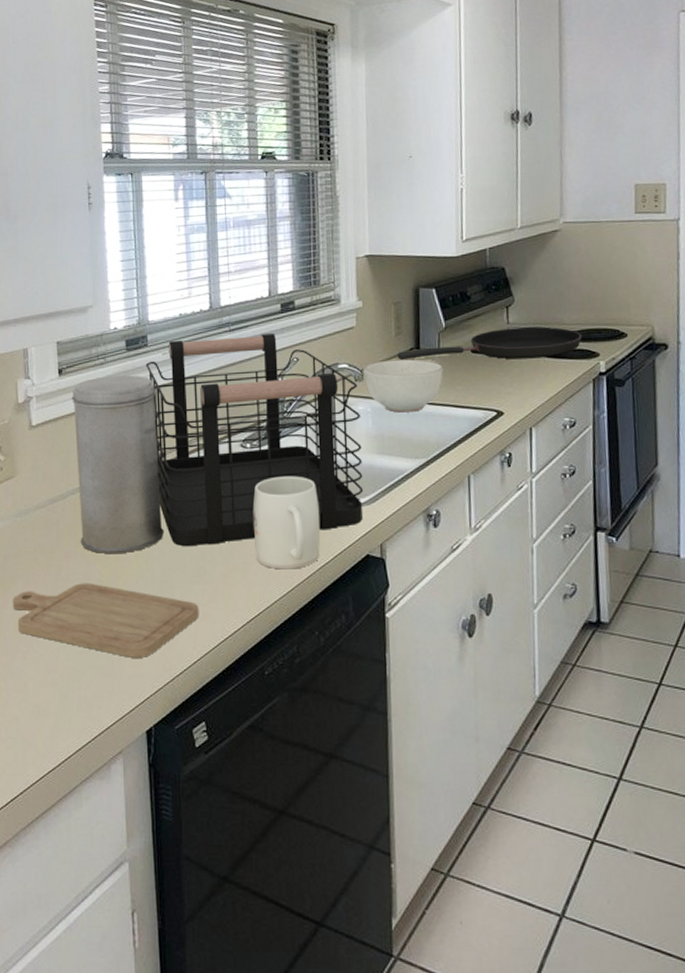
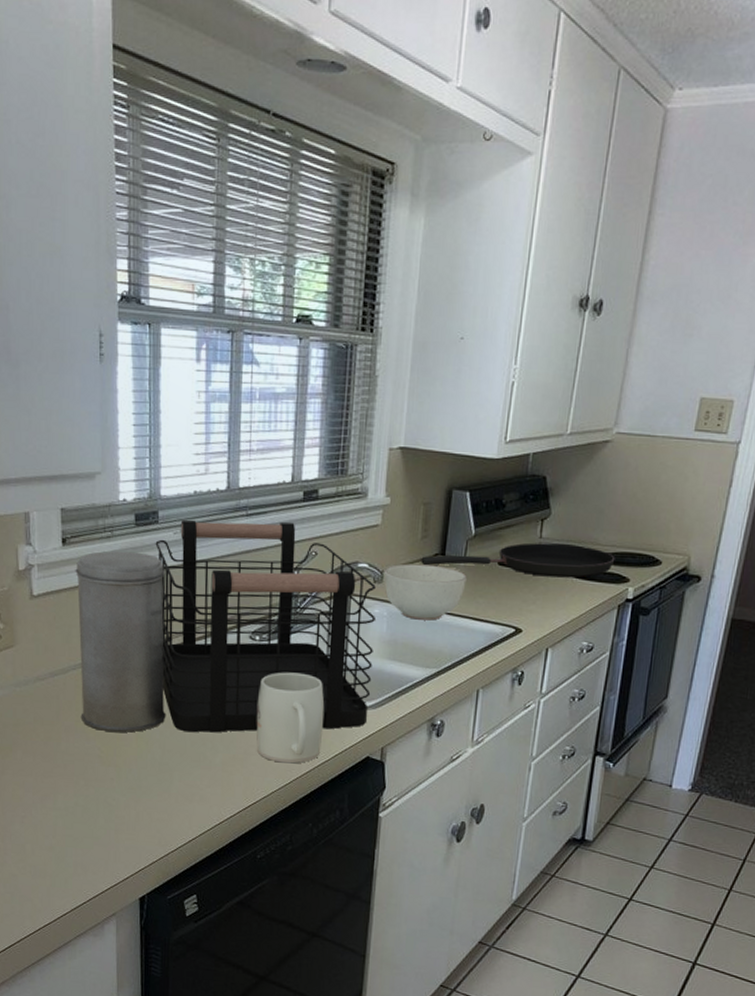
chopping board: present [12,583,199,658] -> none [11,757,197,832]

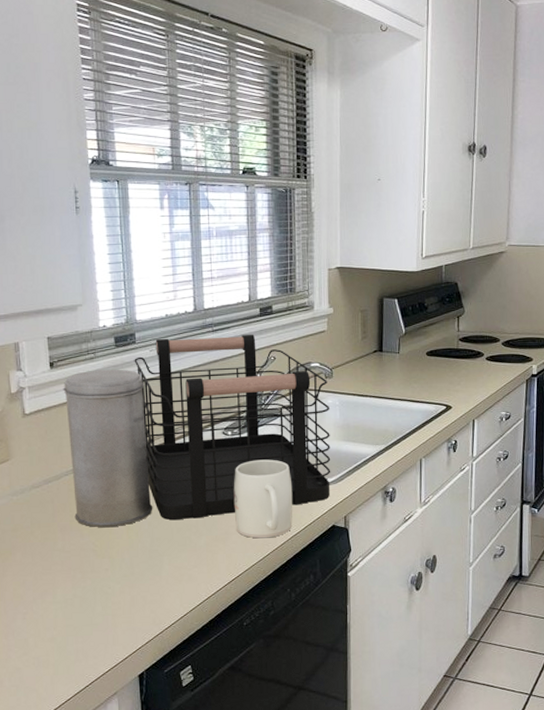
bowl: present [383,563,468,621] -> none [333,360,403,406]
frying pan: present [421,543,615,578] -> none [363,335,519,362]

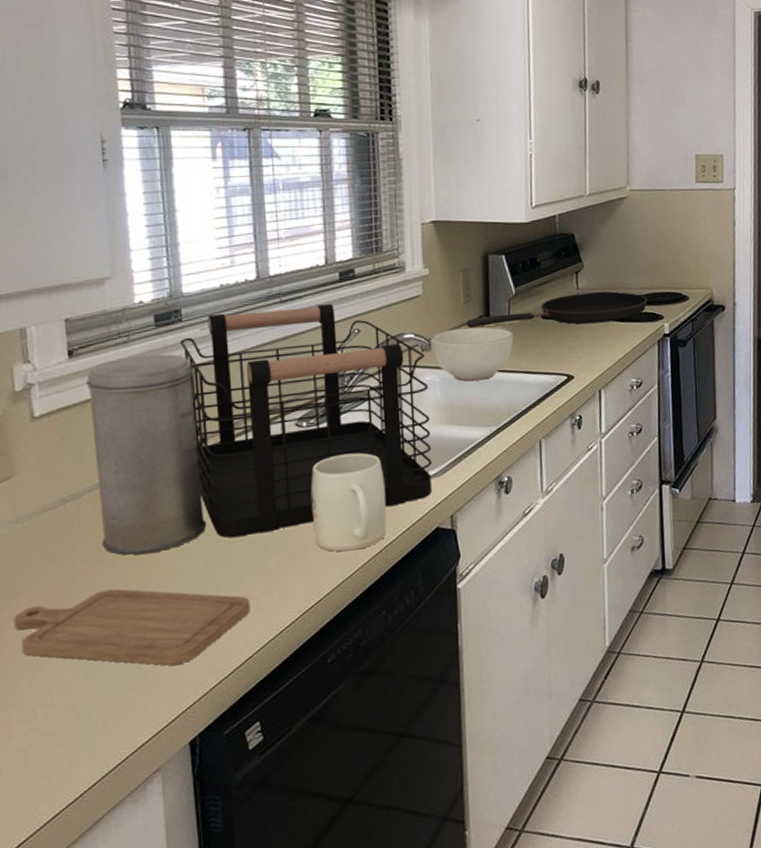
chopping board: none [11,552,186,615] -> present [13,588,251,666]
bowl: none [333,360,403,406] -> present [430,326,515,382]
frying pan: none [363,335,519,362] -> present [466,291,648,329]

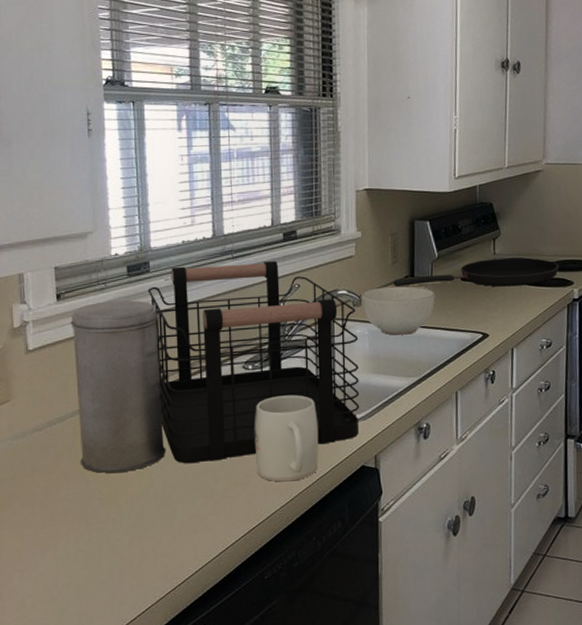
chopping board: present [13,588,251,666] -> none [8,501,201,571]

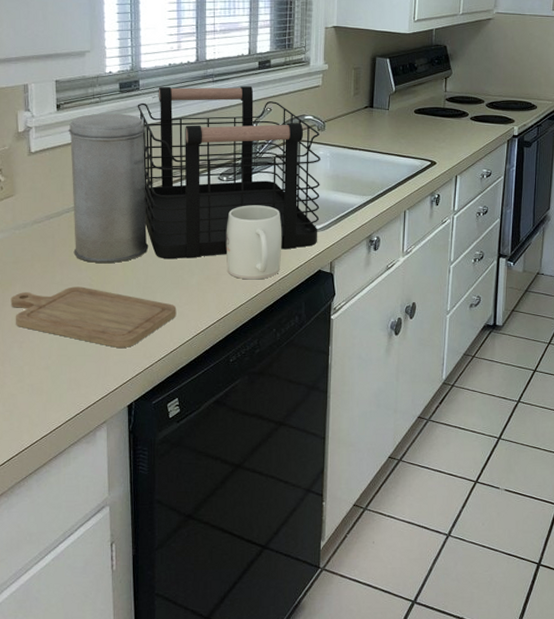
chopping board: none [8,501,201,571] -> present [10,286,177,348]
bowl: present [361,286,436,335] -> none [325,115,392,158]
frying pan: present [393,257,559,288] -> none [354,95,503,121]

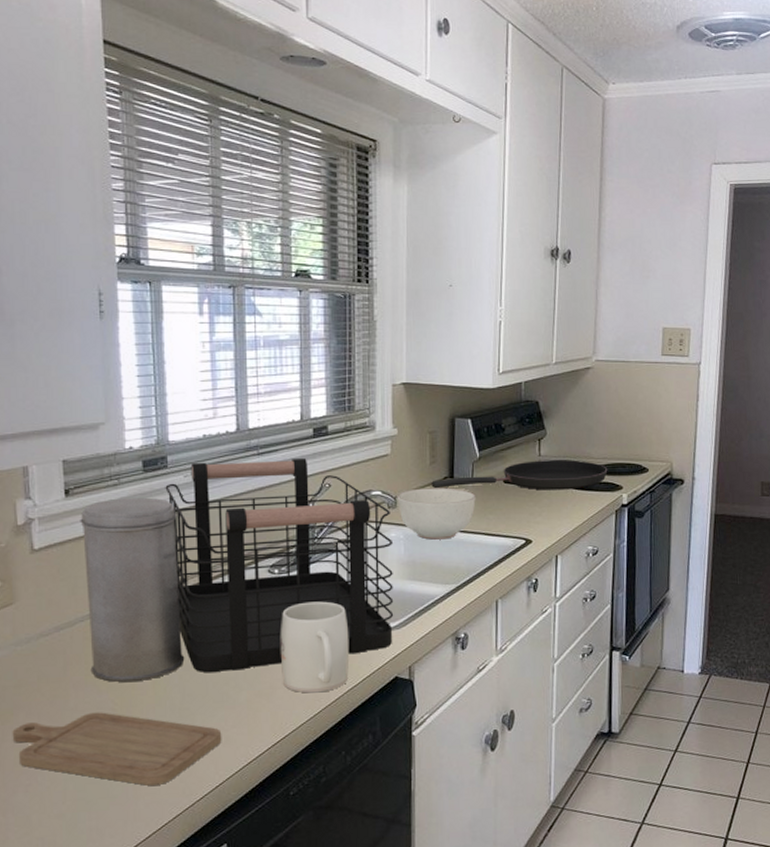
bowl: none [325,115,392,158] -> present [397,487,477,540]
frying pan: none [354,95,503,121] -> present [431,460,608,490]

